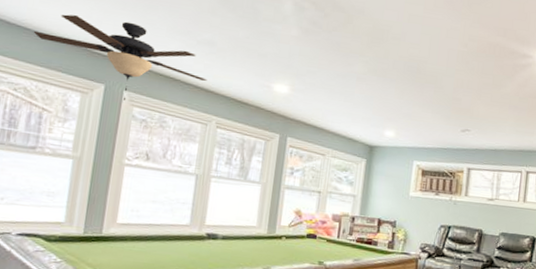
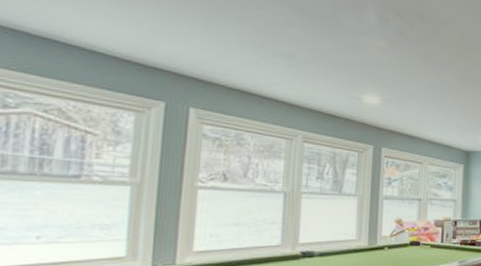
ceiling fan: present [33,14,207,101] -> none [64,25,289,119]

